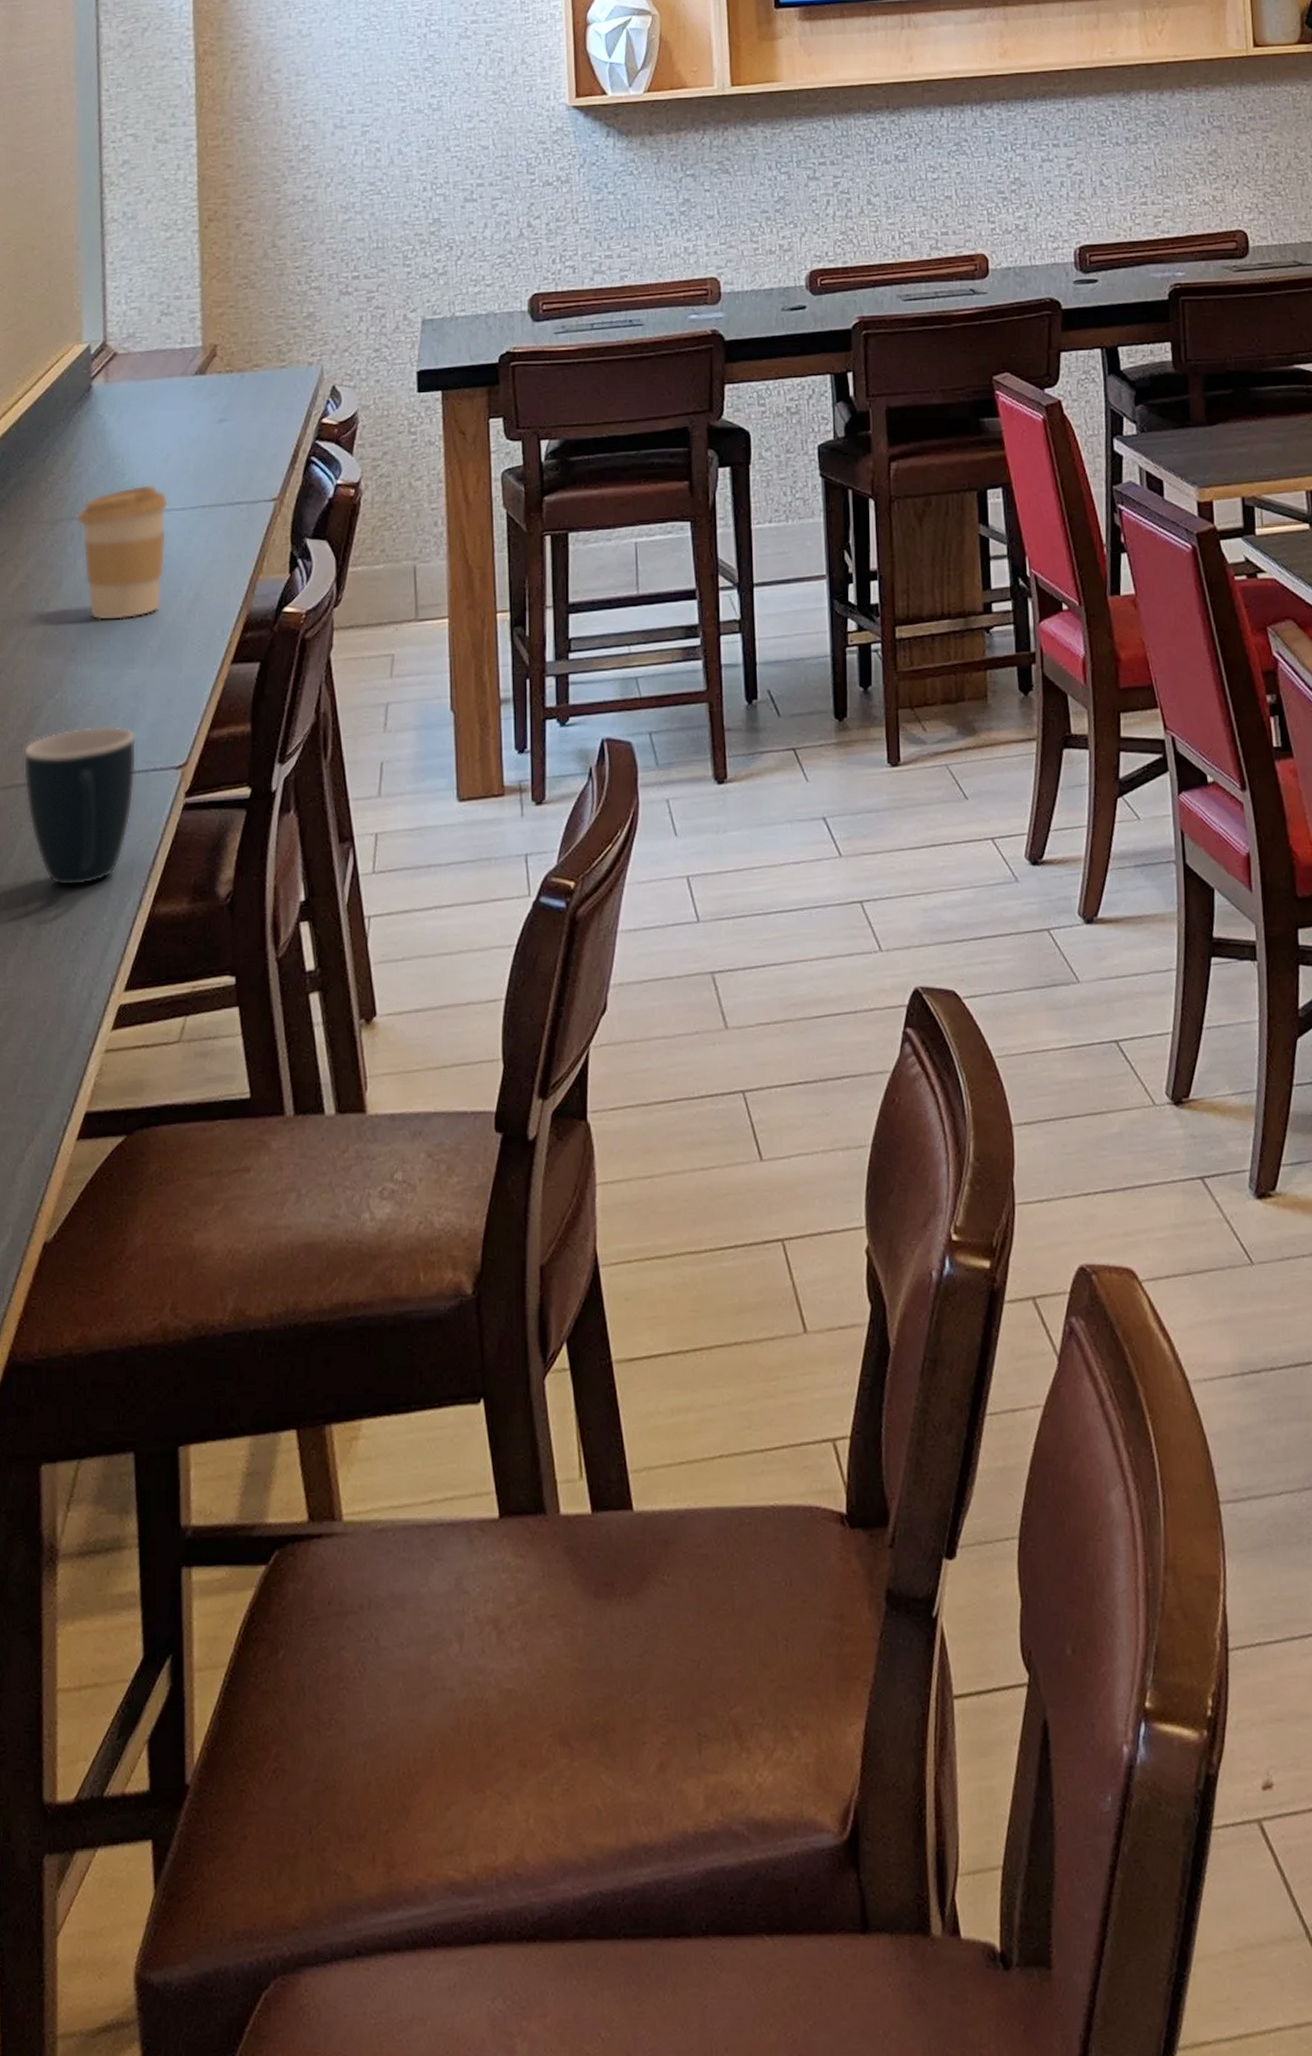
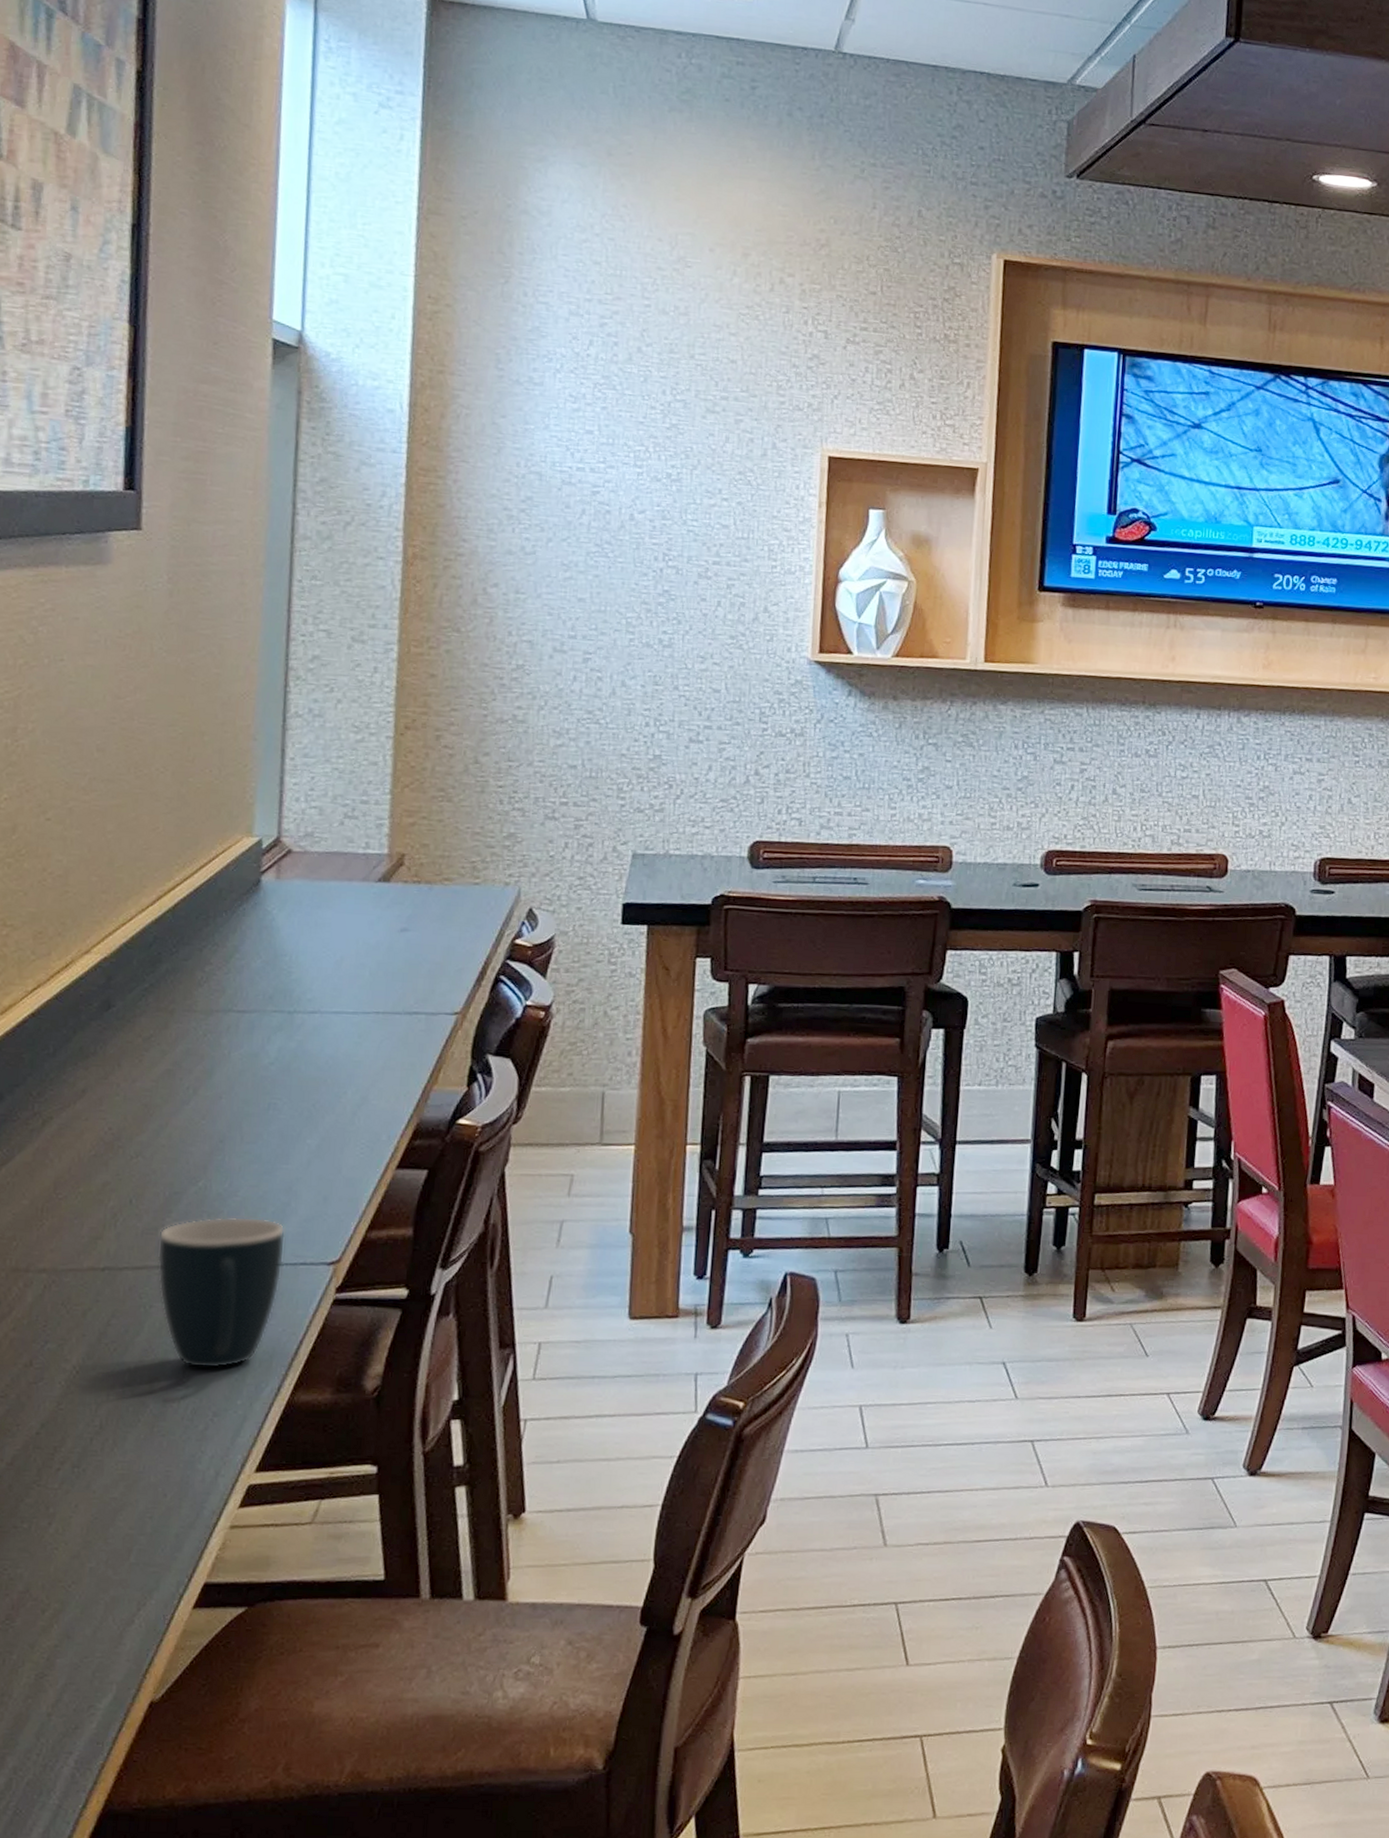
coffee cup: present [77,483,168,621] -> none [235,984,339,1116]

